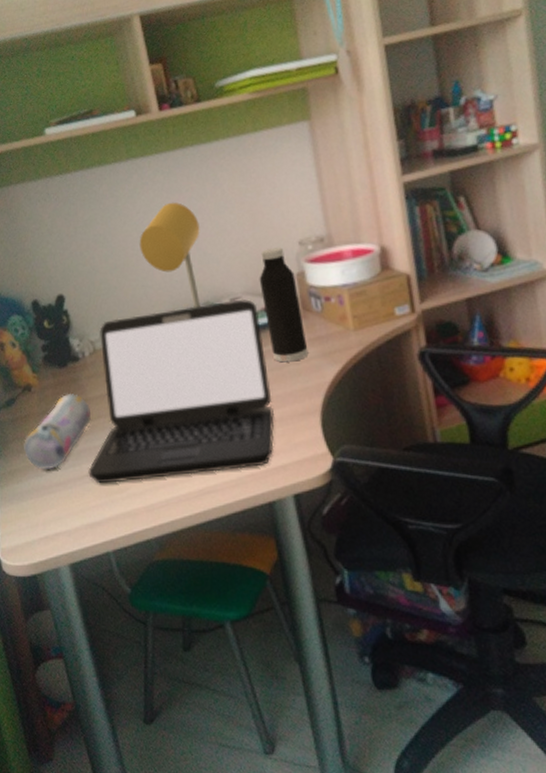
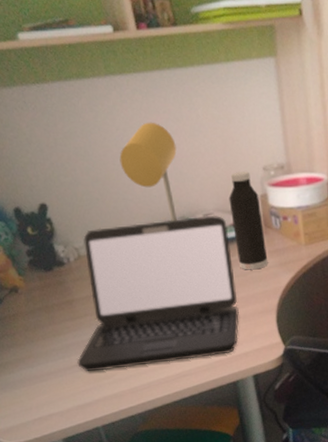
pencil case: present [23,393,91,471] -> none [13,295,78,363]

